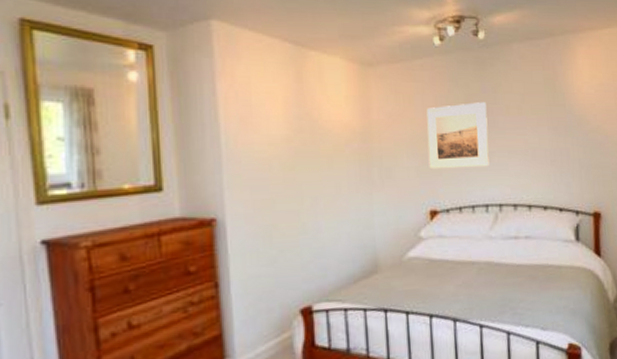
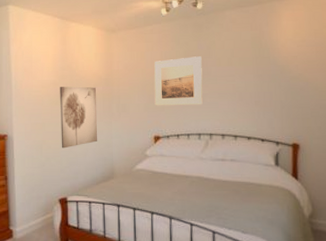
wall art: none [296,143,353,235] -> present [60,86,97,149]

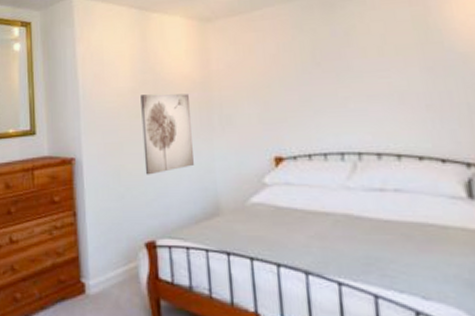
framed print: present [154,56,203,106] -> none [268,46,344,116]

